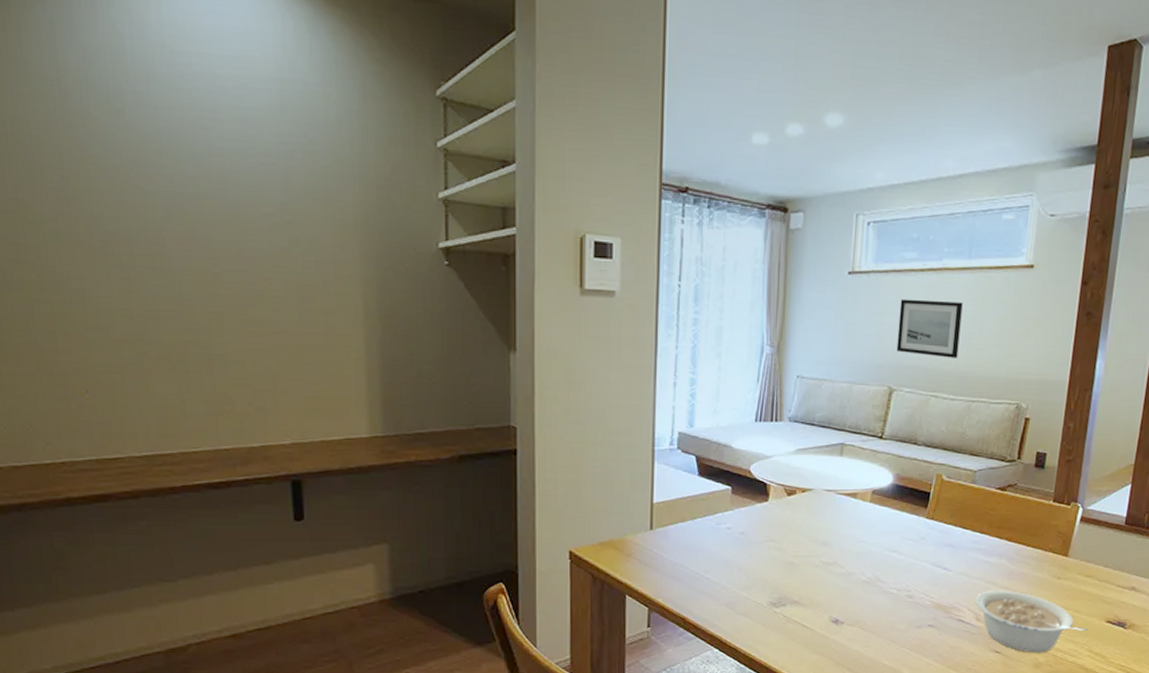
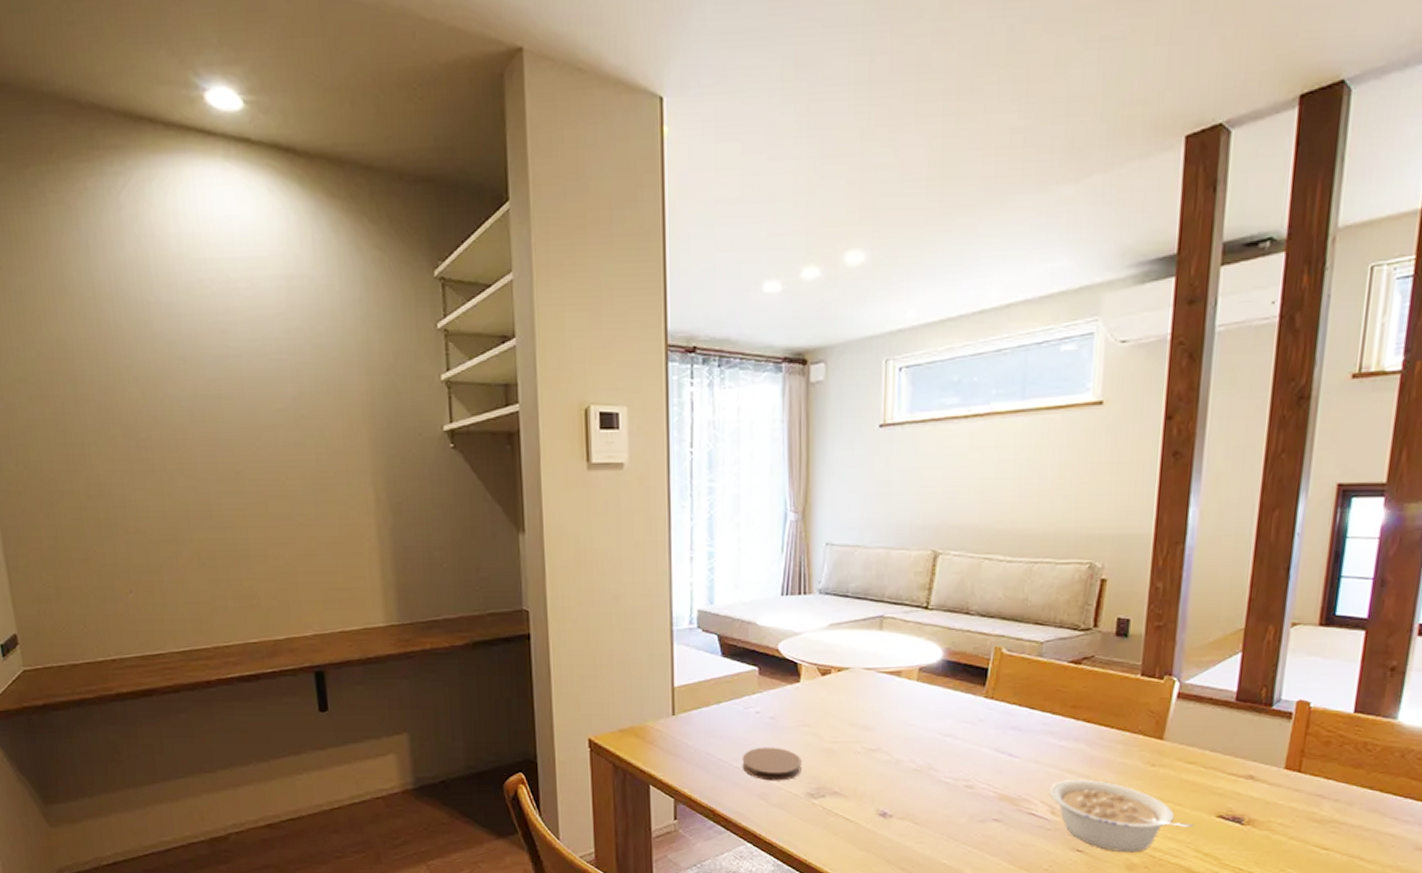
coaster: none [712,560,766,591] -> present [742,747,802,781]
wall art: present [896,299,963,358] -> none [940,449,1017,515]

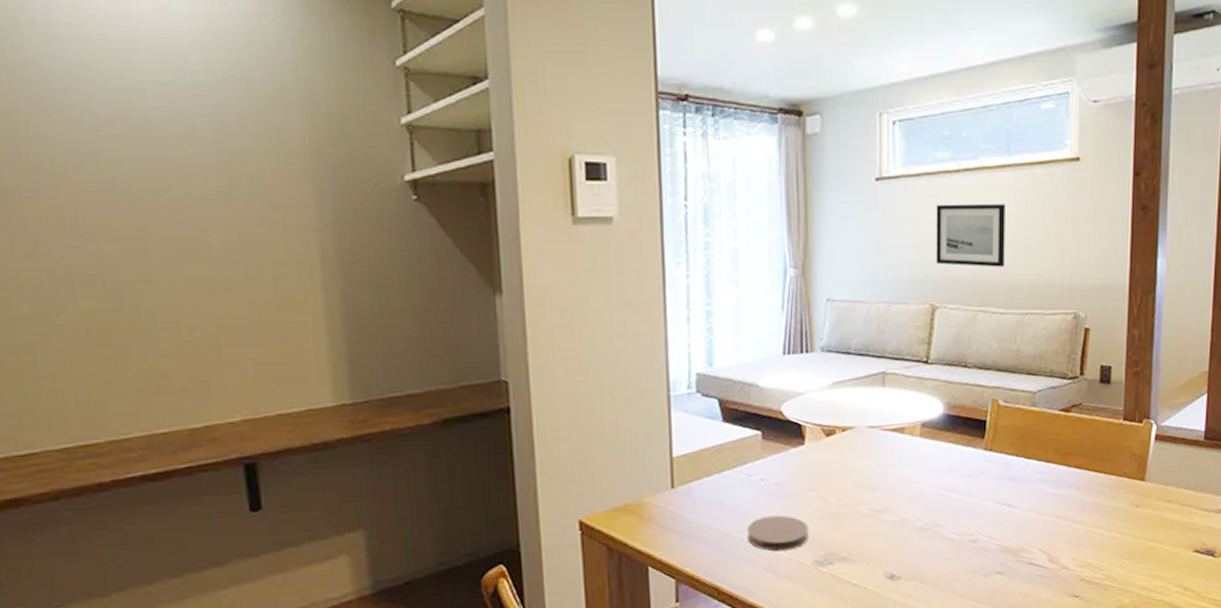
wall art: none [940,449,1017,515] -> present [936,203,1005,267]
legume: present [1049,780,1194,853] -> none [1046,525,1174,594]

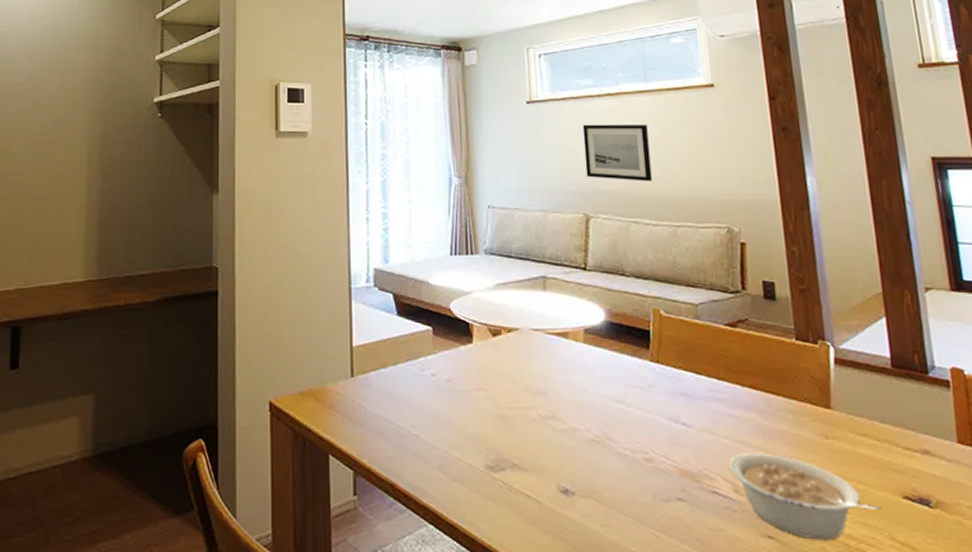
coaster: present [747,515,809,552] -> none [420,412,480,451]
legume: none [1046,525,1174,594] -> present [728,453,882,540]

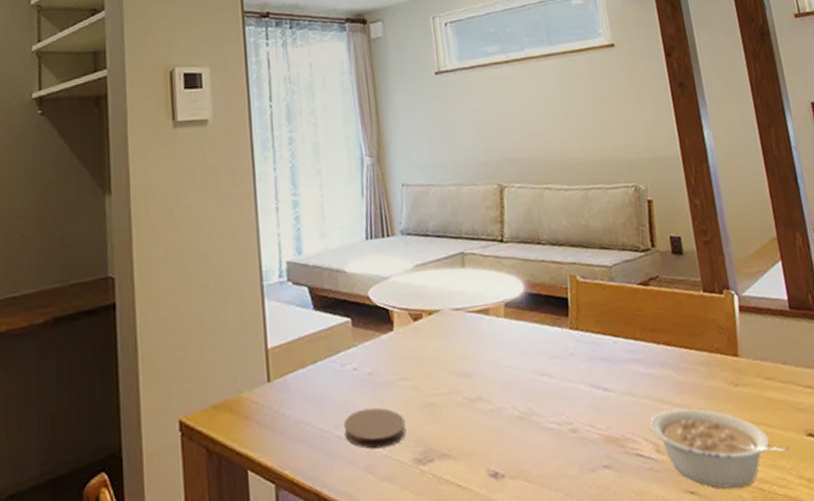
coaster: none [420,412,480,451] -> present [343,407,406,449]
wall art: present [582,124,652,182] -> none [491,88,562,147]

